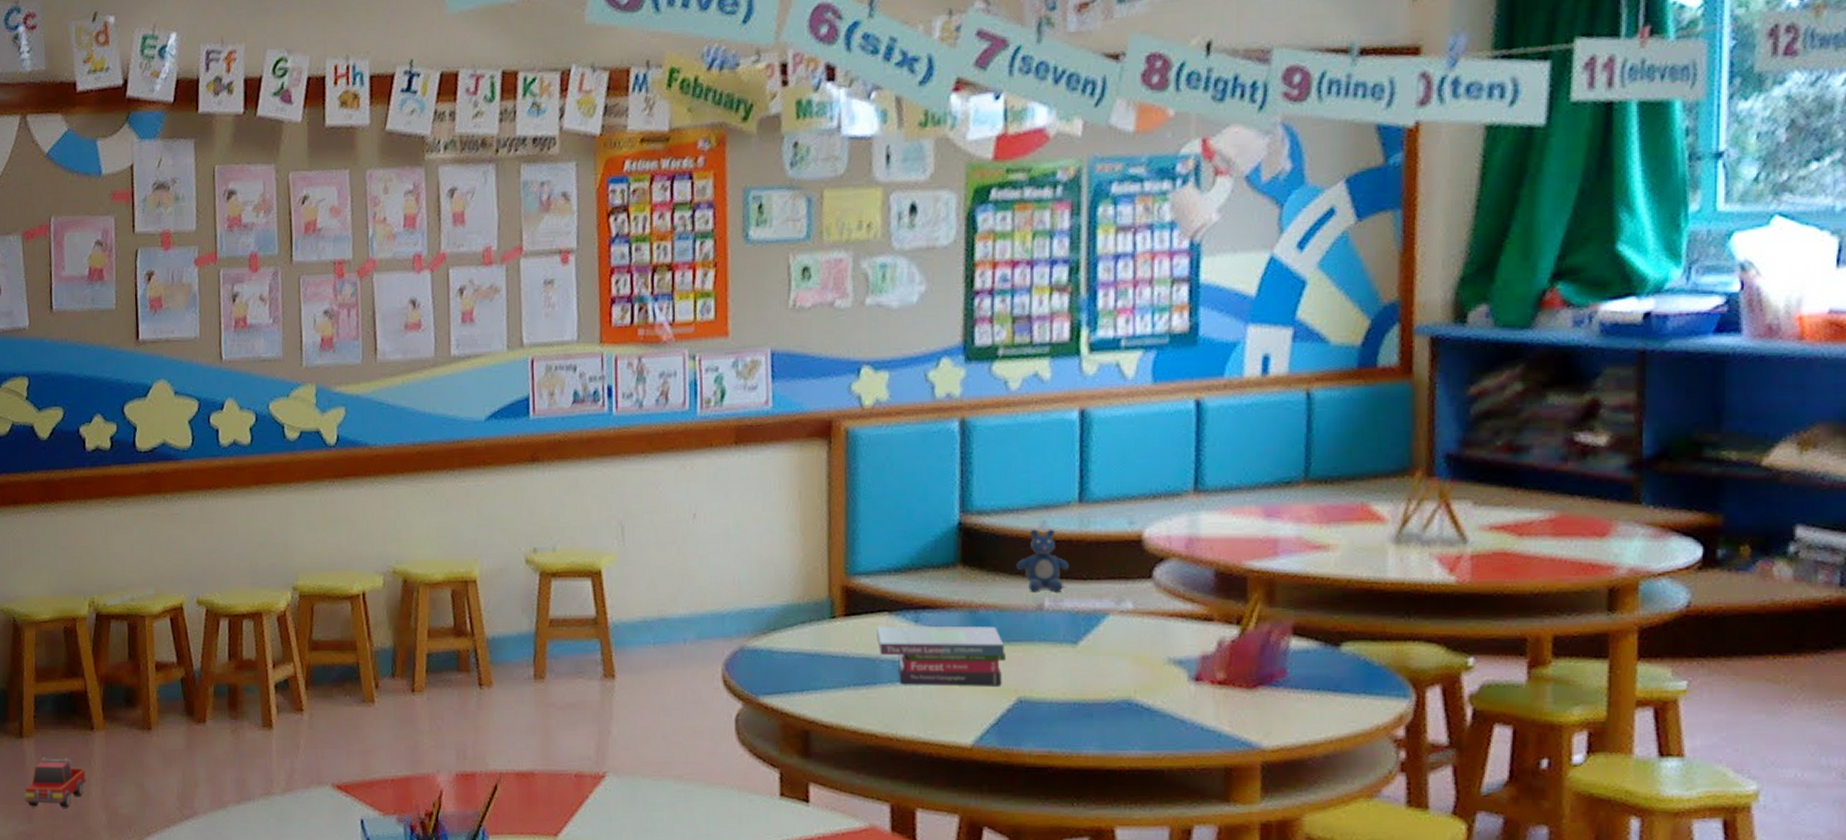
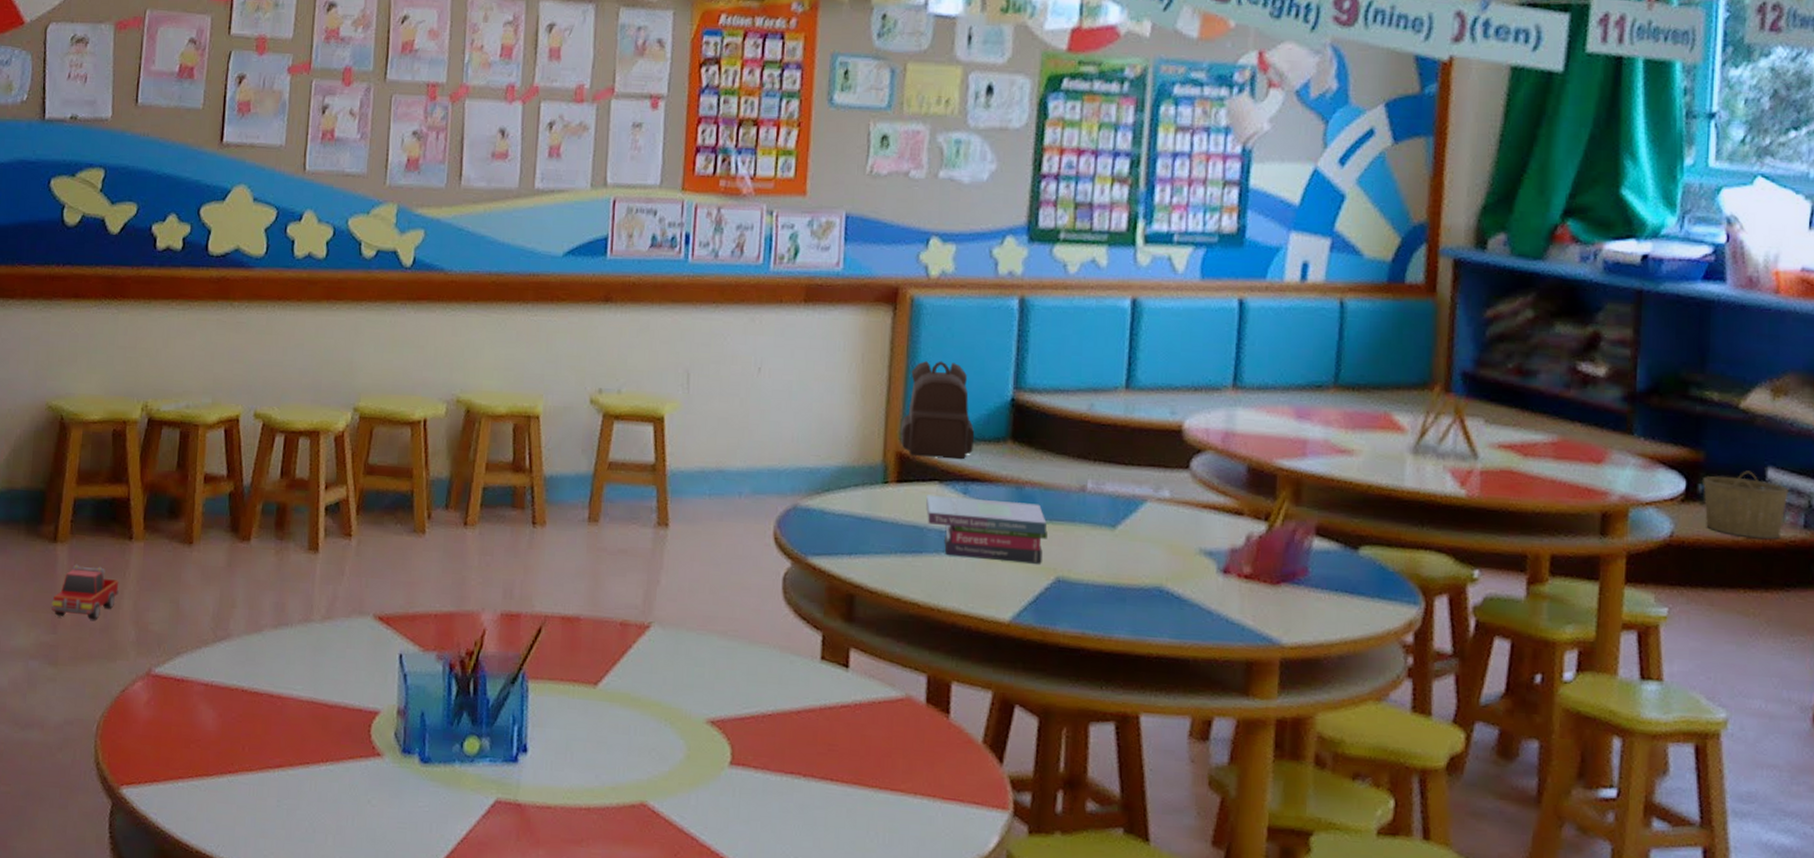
backpack: none [844,491,923,589] -> present [900,361,975,460]
stuffed animal: present [1016,529,1070,592] -> none [1063,411,1114,475]
basket: none [1722,531,1821,601] -> present [1703,470,1789,539]

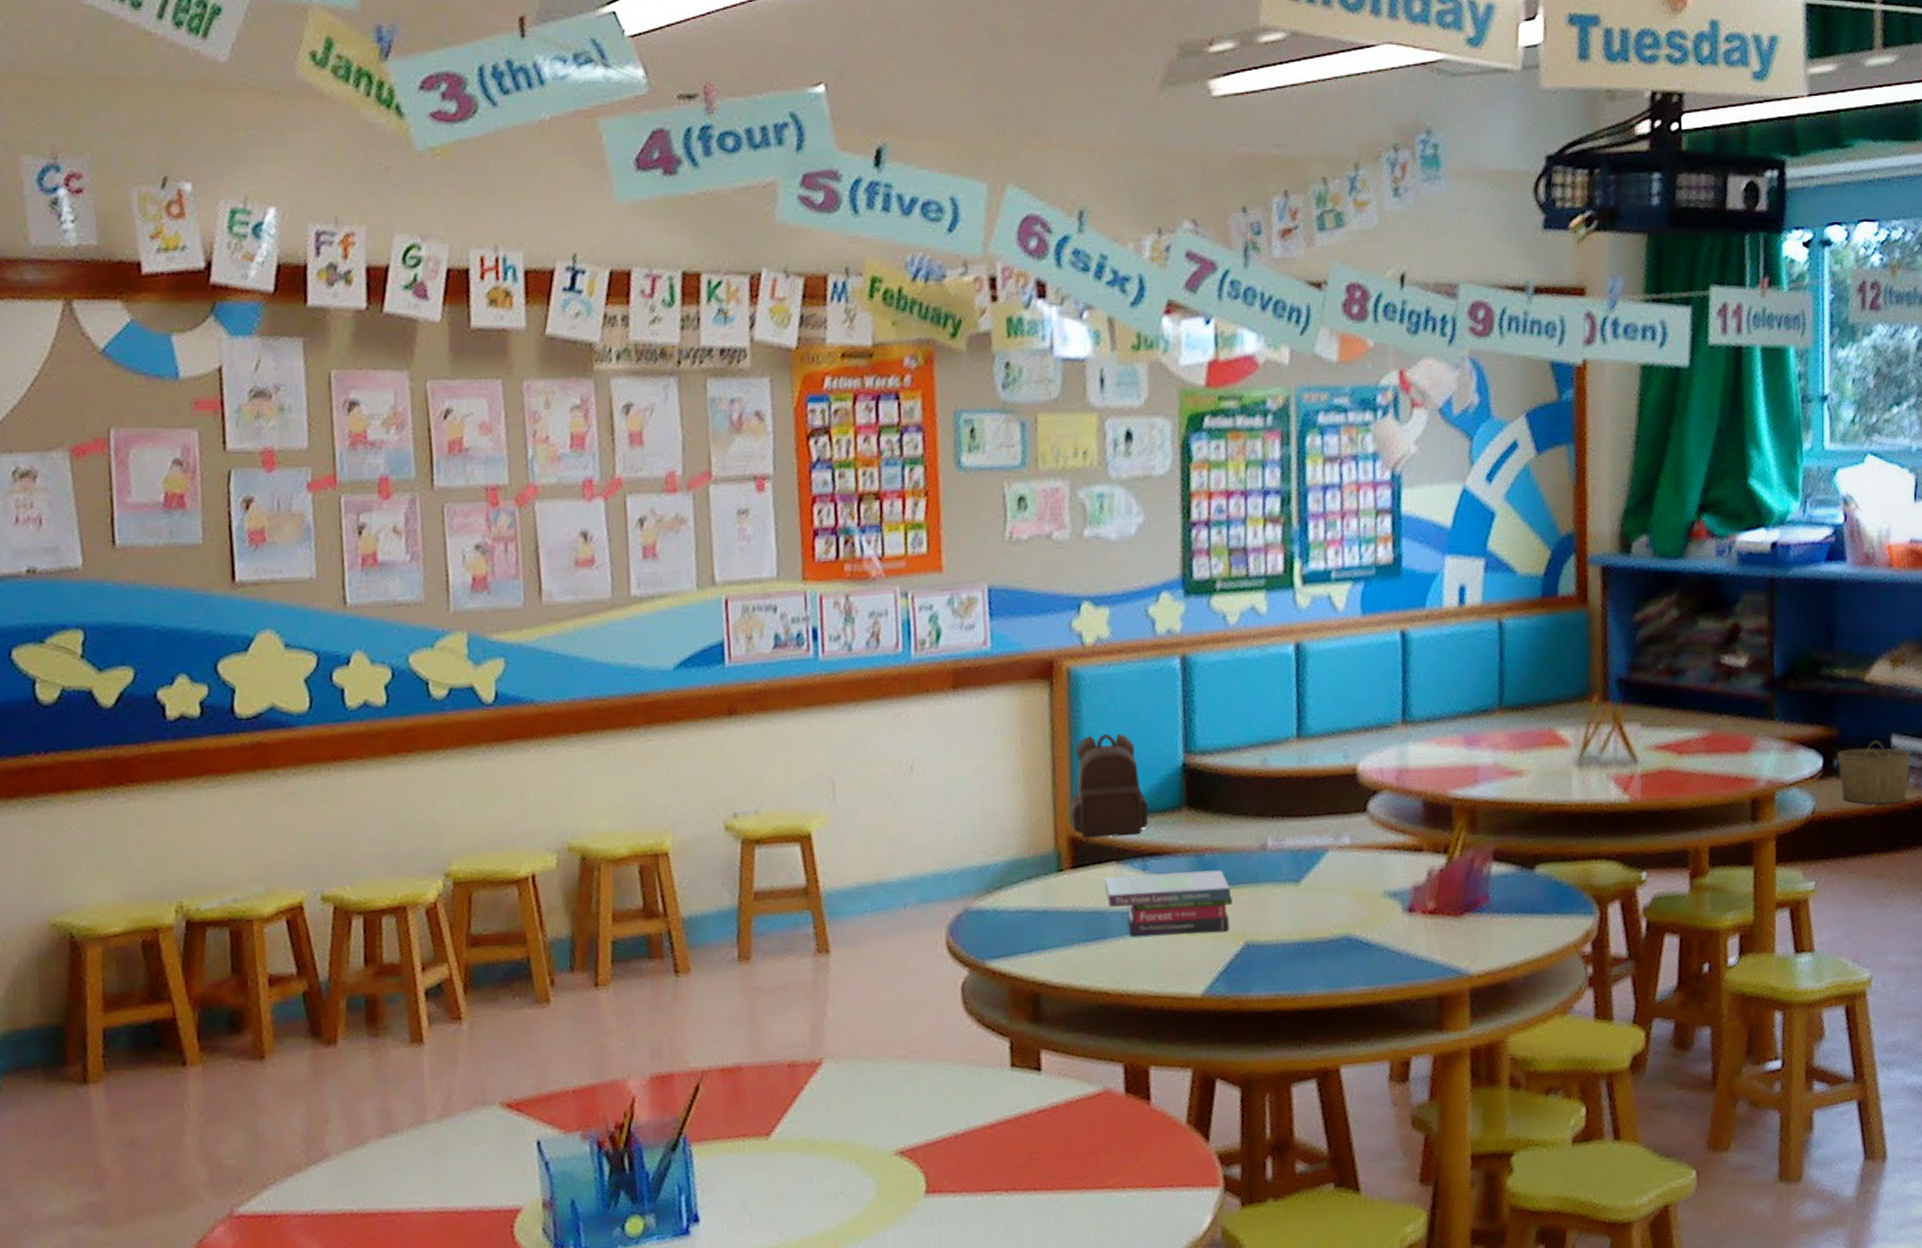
toy truck: present [51,564,119,620] -> none [92,1102,178,1169]

